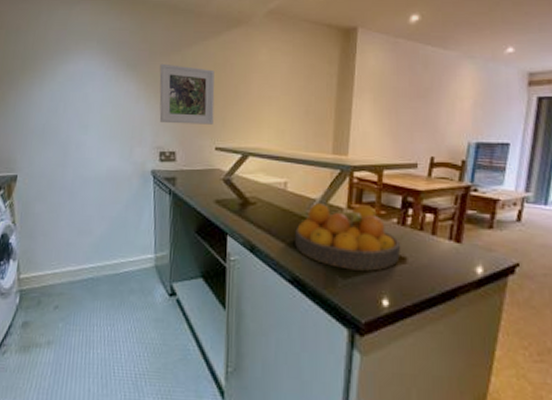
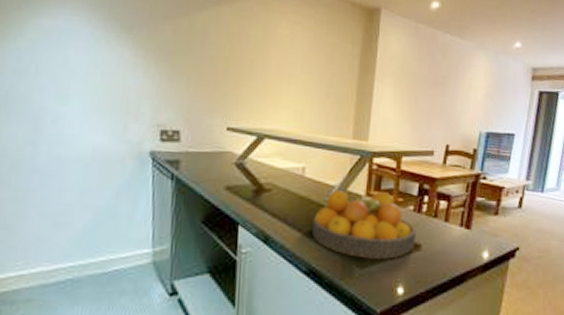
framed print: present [159,63,215,125] -> none [161,27,228,102]

